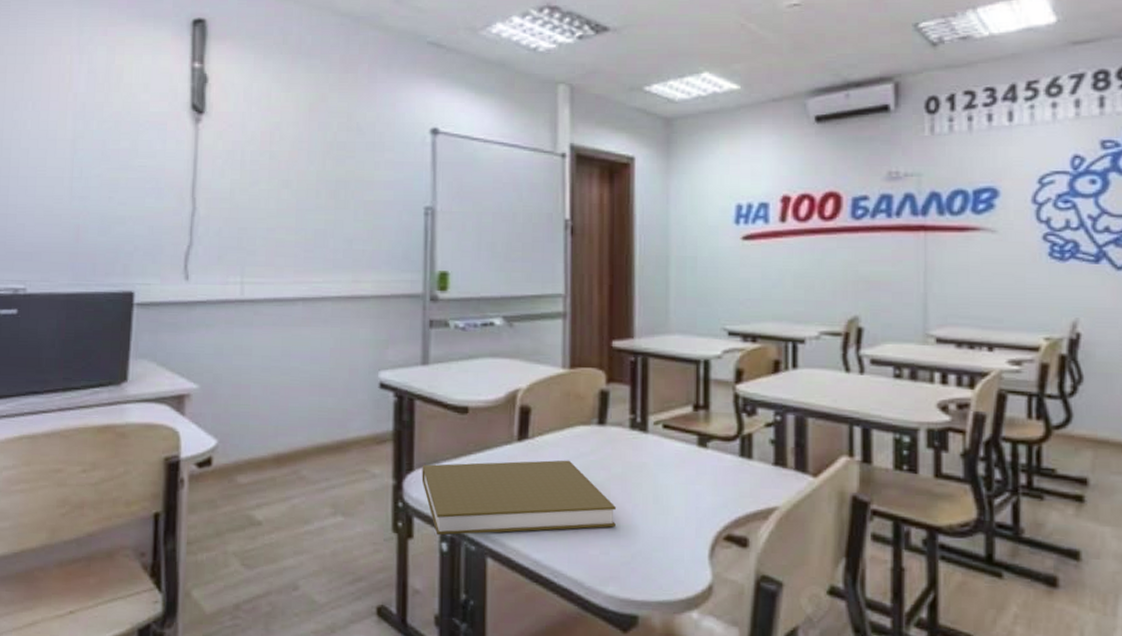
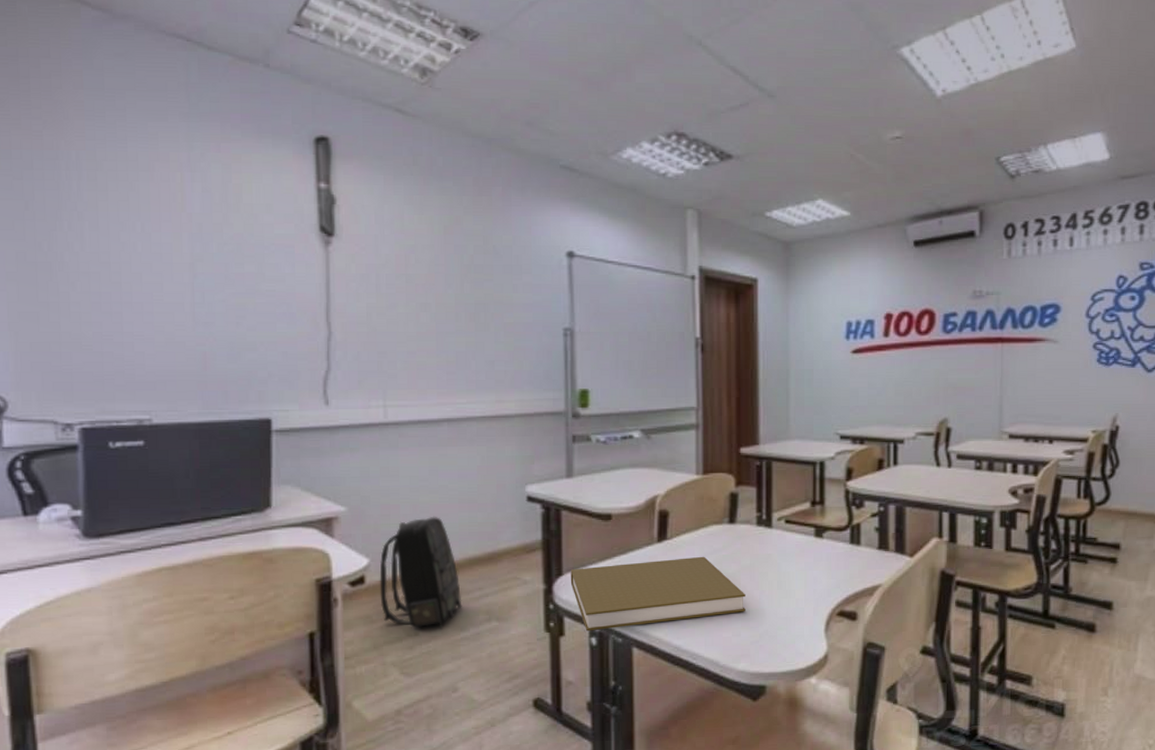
backpack: none [225,398,308,521] -> present [379,516,462,630]

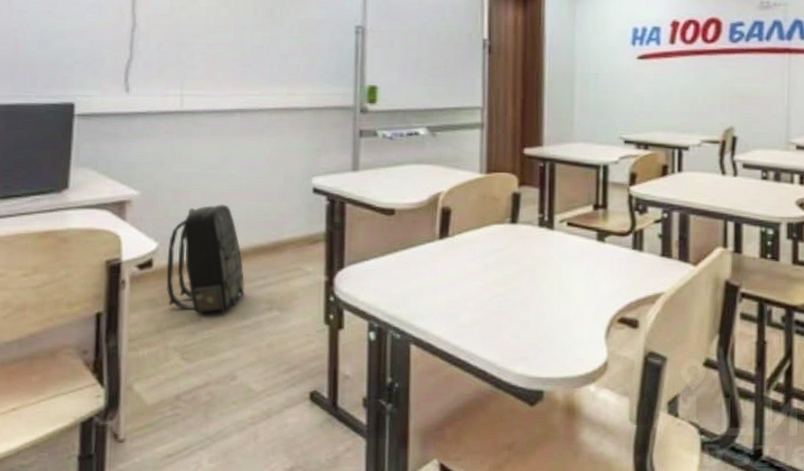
book: present [570,556,745,632] -> none [351,255,525,326]

